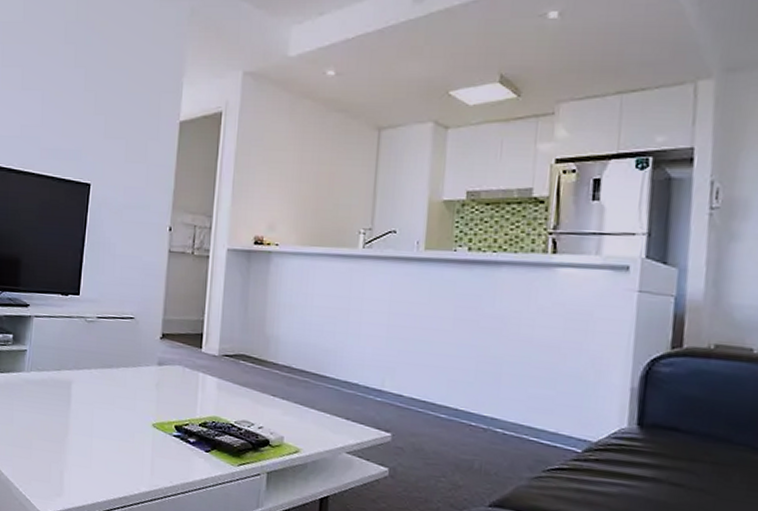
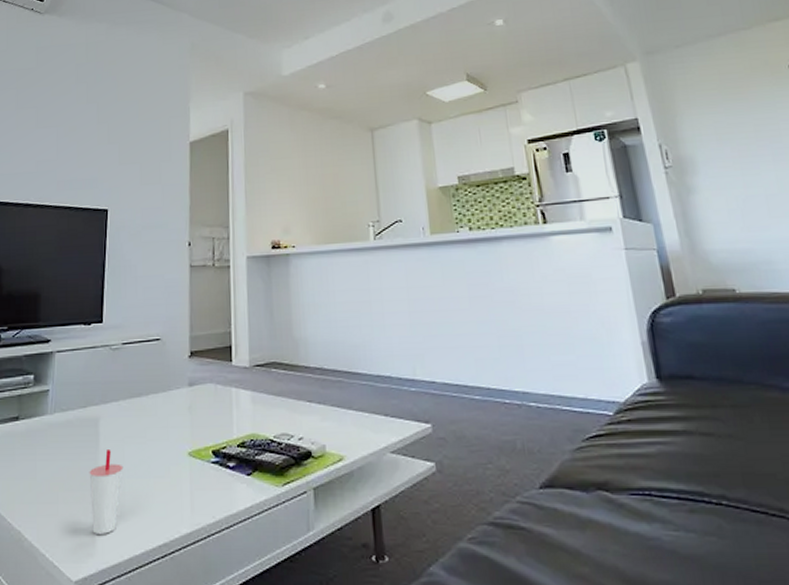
cup: none [60,410,92,481] -> present [89,450,124,534]

